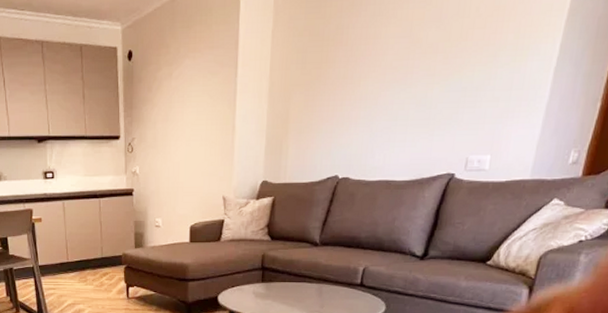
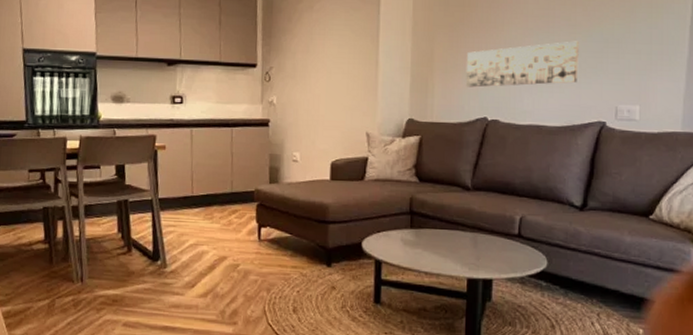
wall art: none [319,92,436,147] -> present [465,41,579,88]

